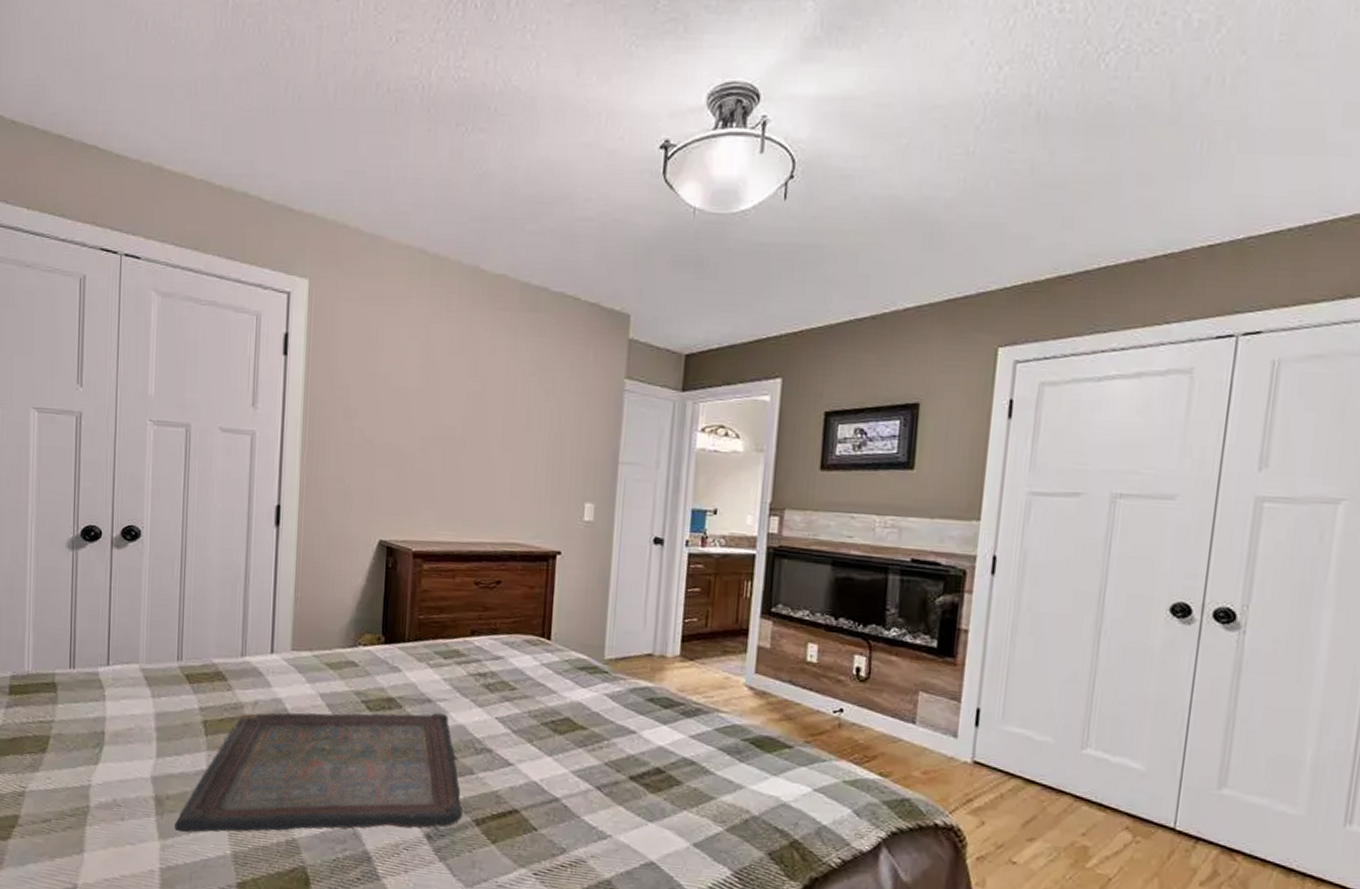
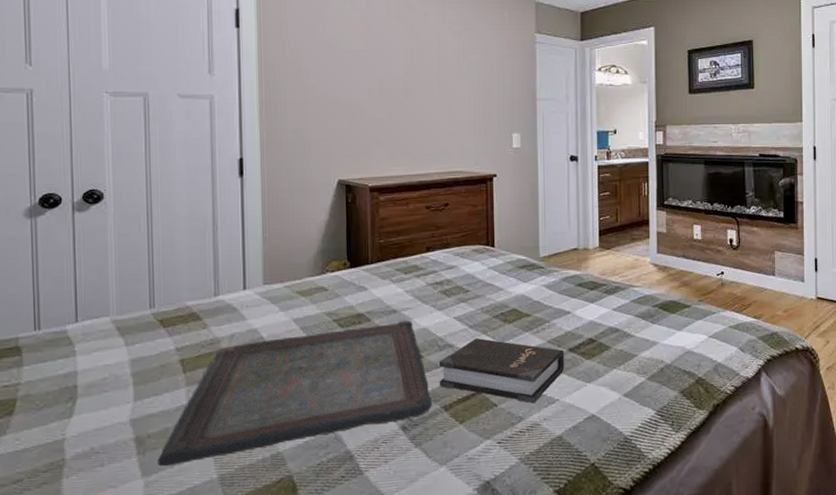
hardback book: none [472,745,624,835] -> present [438,338,565,404]

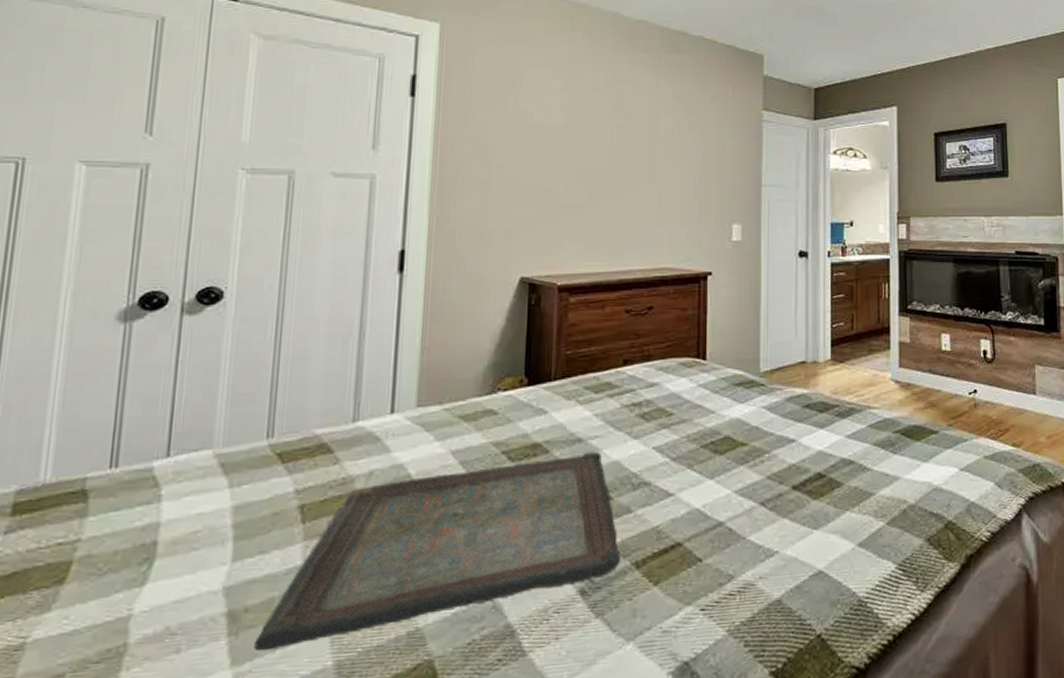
hardback book: present [438,338,565,404] -> none [630,473,787,558]

